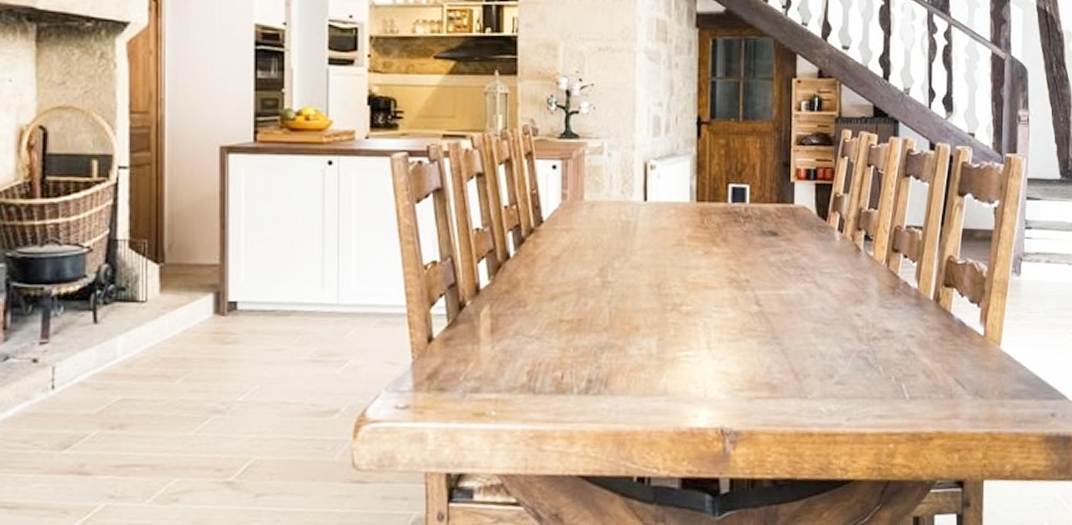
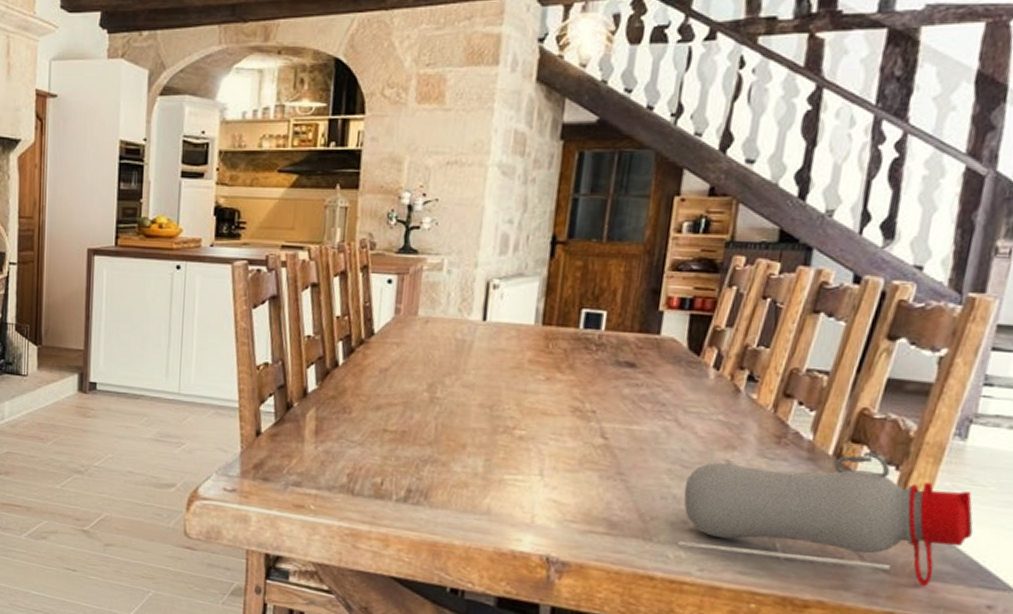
water bottle: none [827,292,1034,406] -> present [678,451,973,587]

